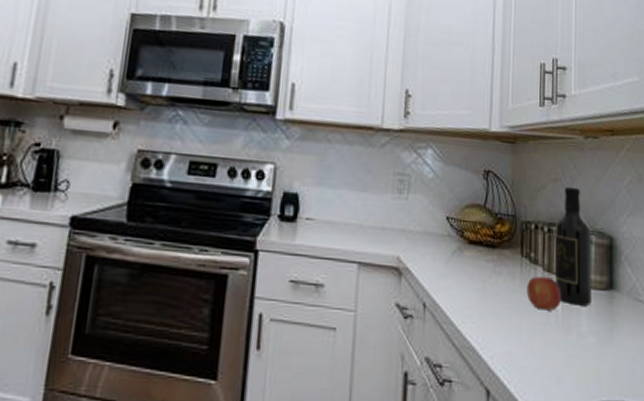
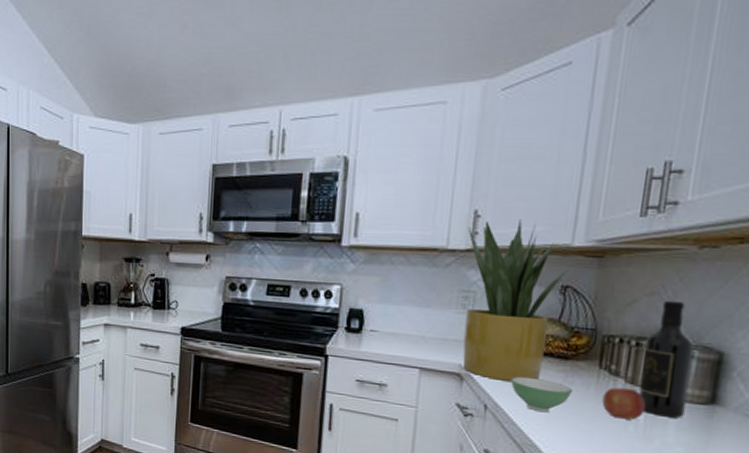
planter: none [400,101,492,274] -> present [462,219,573,381]
bowl: none [445,268,502,309] -> present [510,376,574,413]

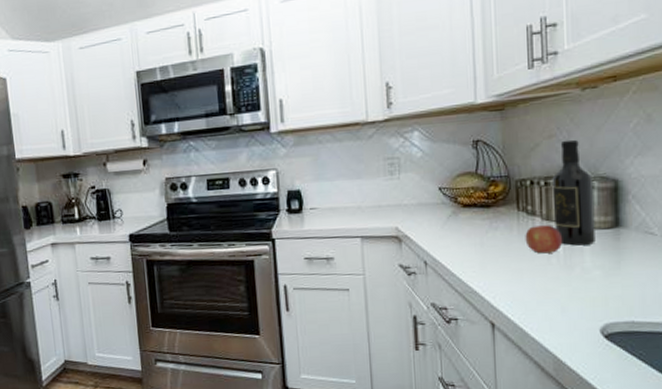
planter: present [462,219,573,381] -> none [382,85,479,237]
bowl: present [510,376,574,413] -> none [443,228,499,260]

